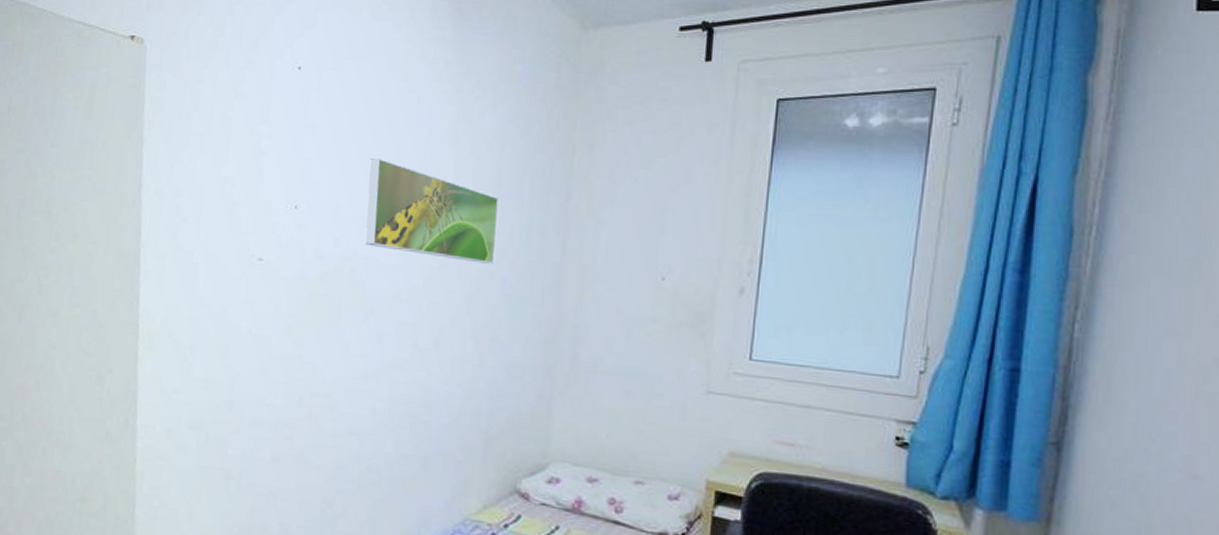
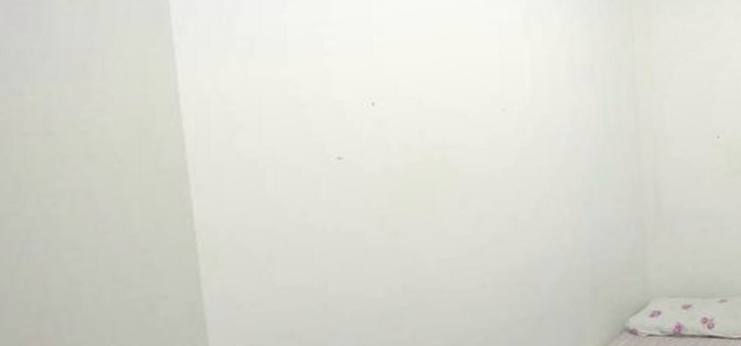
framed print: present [364,157,499,264] -> none [446,52,579,140]

